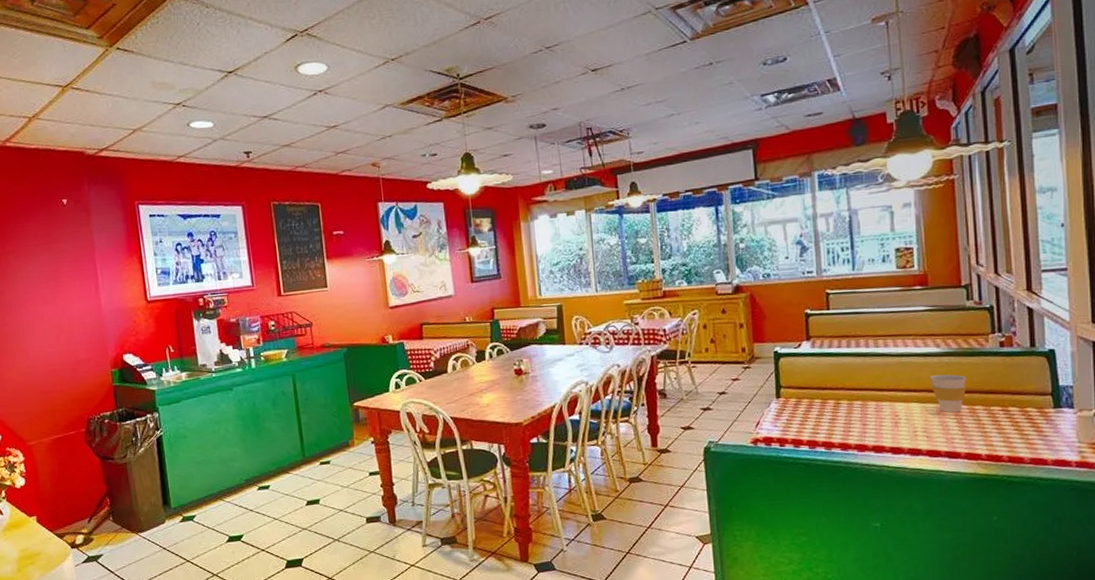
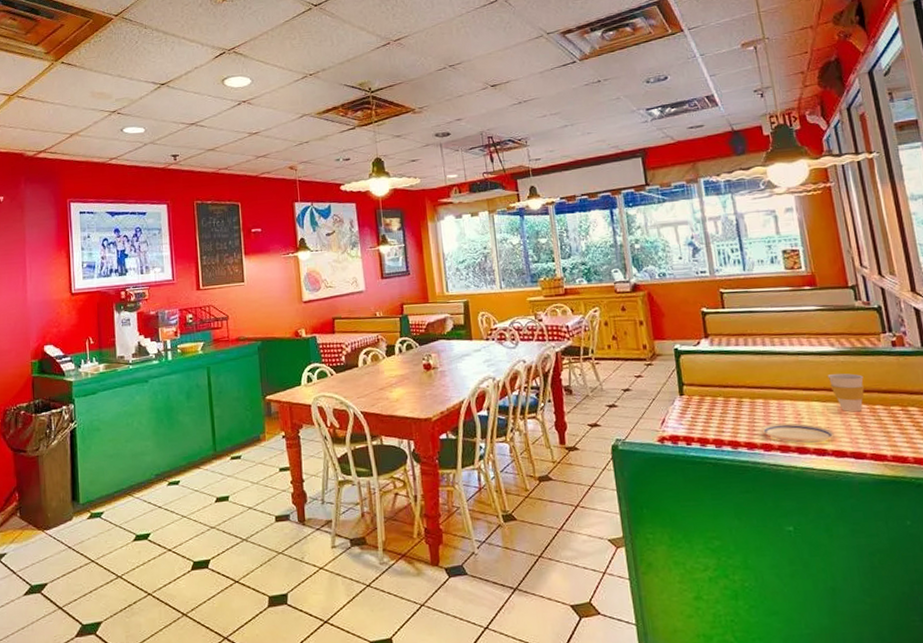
plate: none [857,424,930,445] -> present [761,423,834,444]

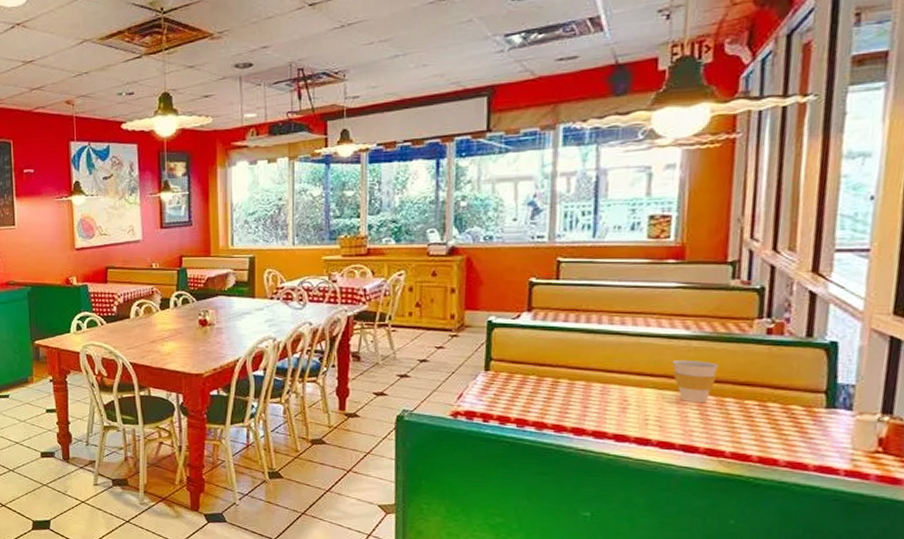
plate: present [761,423,834,444] -> none [576,408,664,433]

